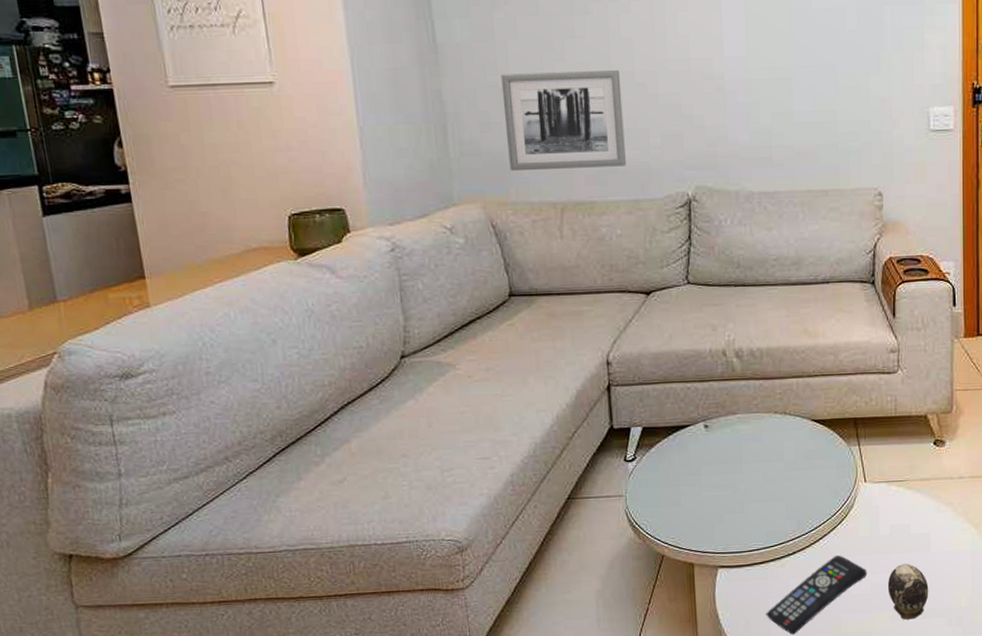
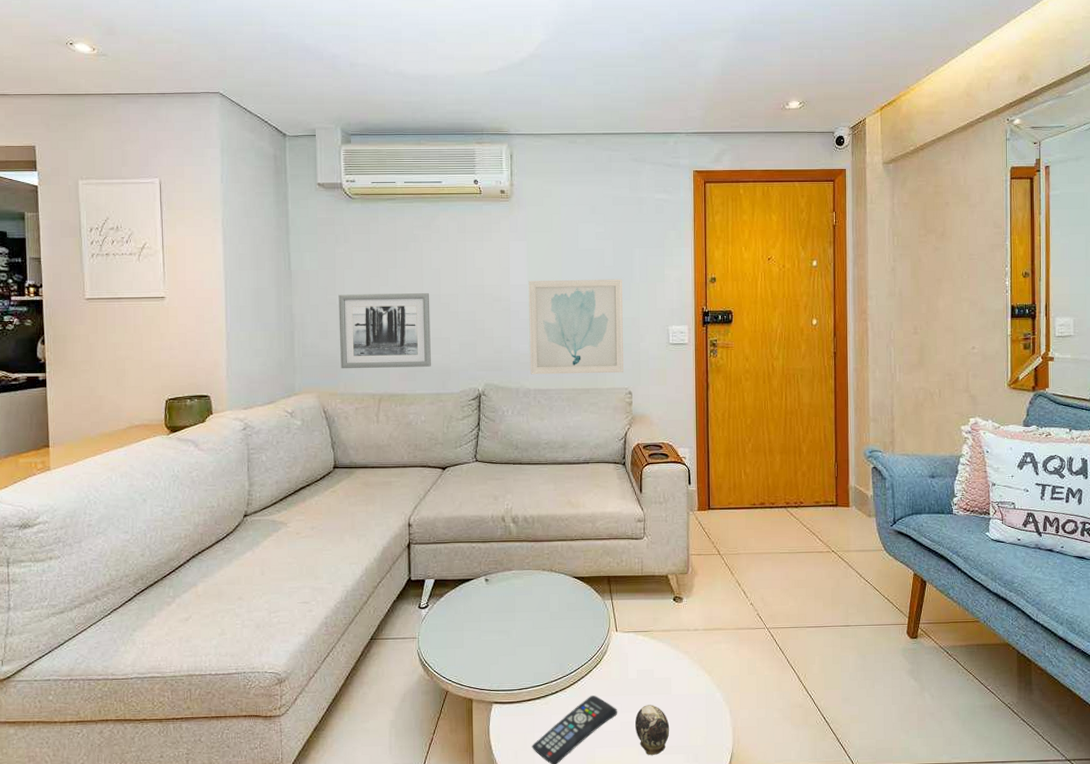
wall art: none [748,46,872,174] -> present [528,279,623,375]

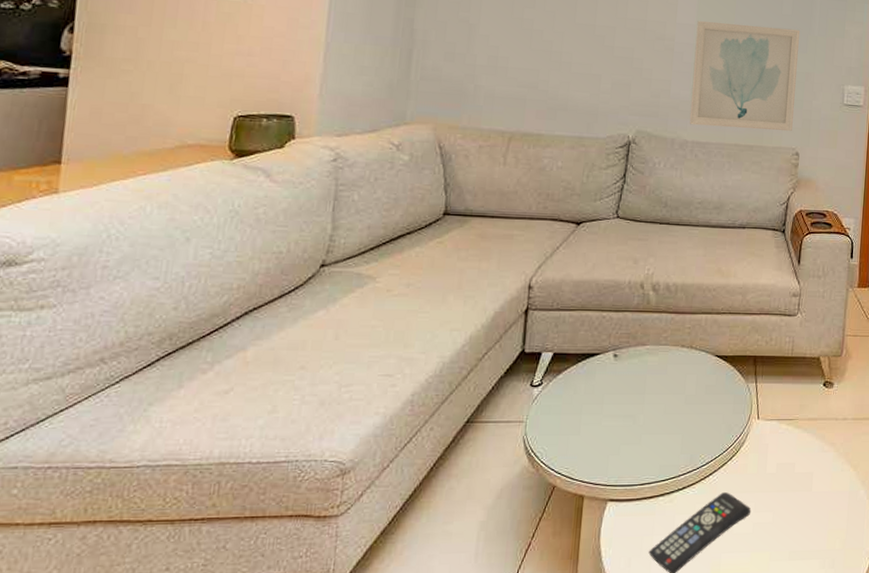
wall art: present [338,293,431,368] -> none [466,12,583,106]
decorative egg: present [634,705,670,755] -> none [768,503,807,561]

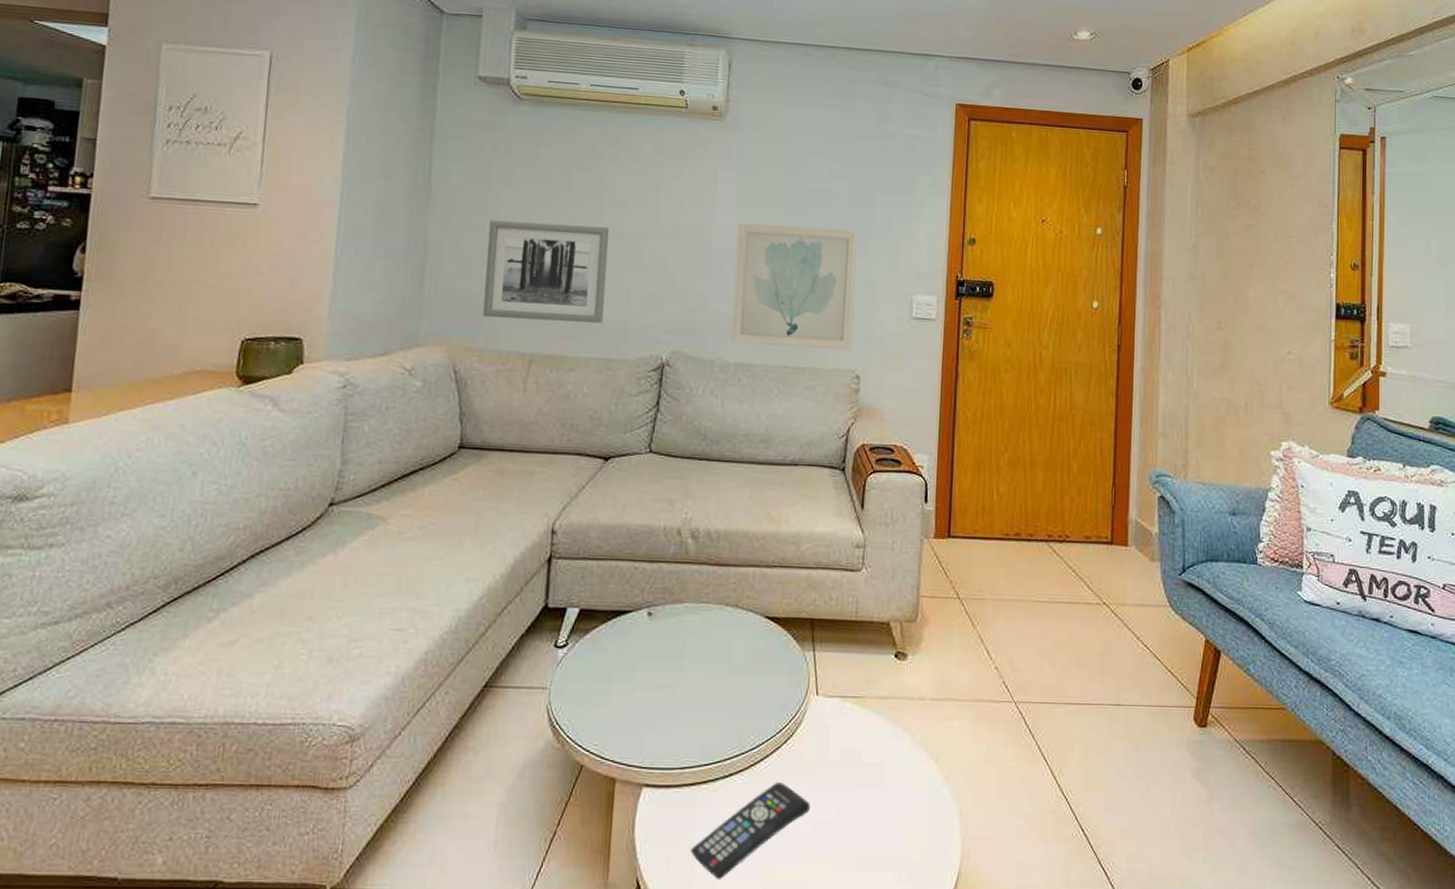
wall art: none [466,12,583,106] -> present [482,220,610,323]

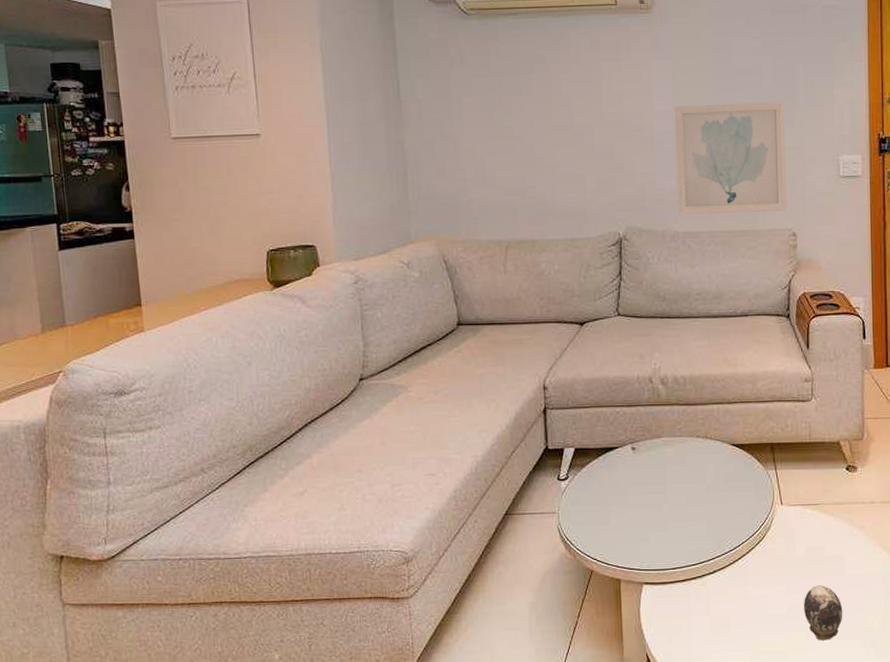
wall art: present [482,220,610,323] -> none [456,123,564,212]
remote control: present [690,782,811,879] -> none [687,575,784,652]
decorative egg: none [831,799,879,871] -> present [803,585,843,641]

